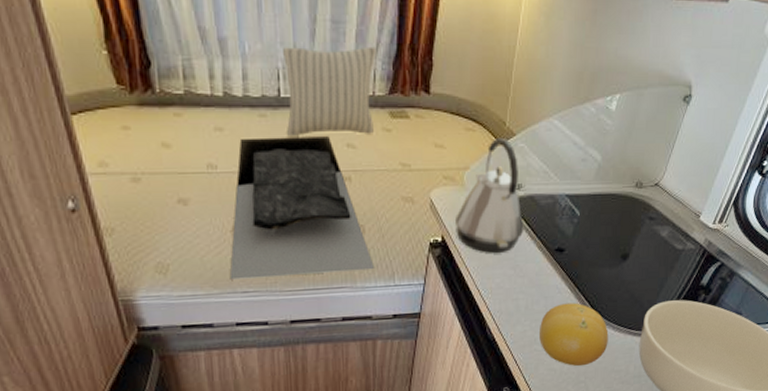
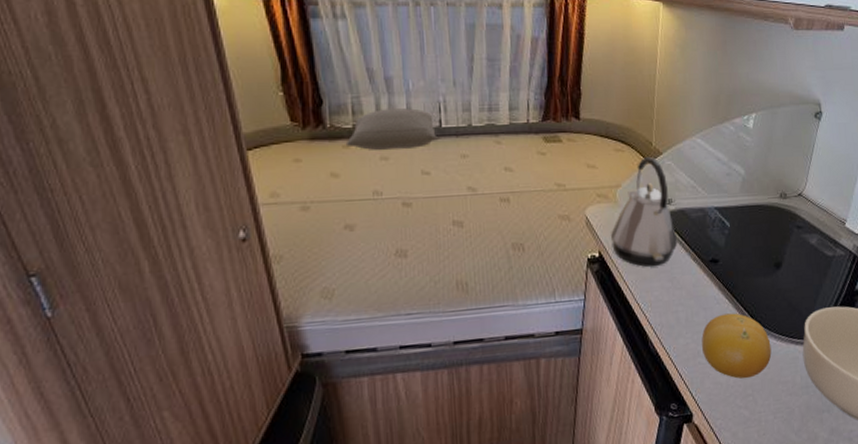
pillow: none [176,74,276,121] -> present [345,108,438,151]
throw blanket: present [229,136,374,280] -> none [393,161,535,302]
pillow: present [283,46,376,137] -> none [444,80,529,163]

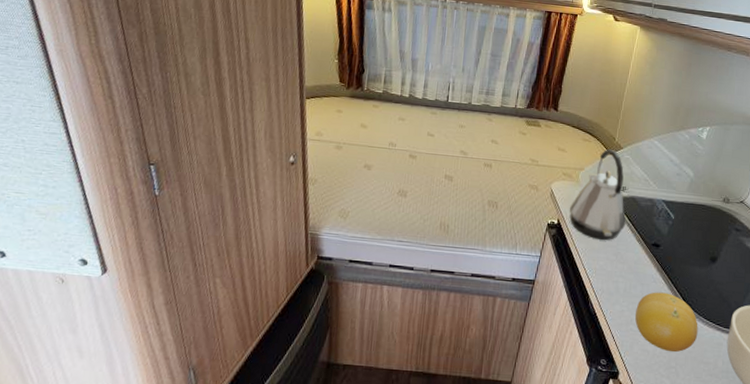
pillow: present [345,108,438,151] -> none [375,82,445,115]

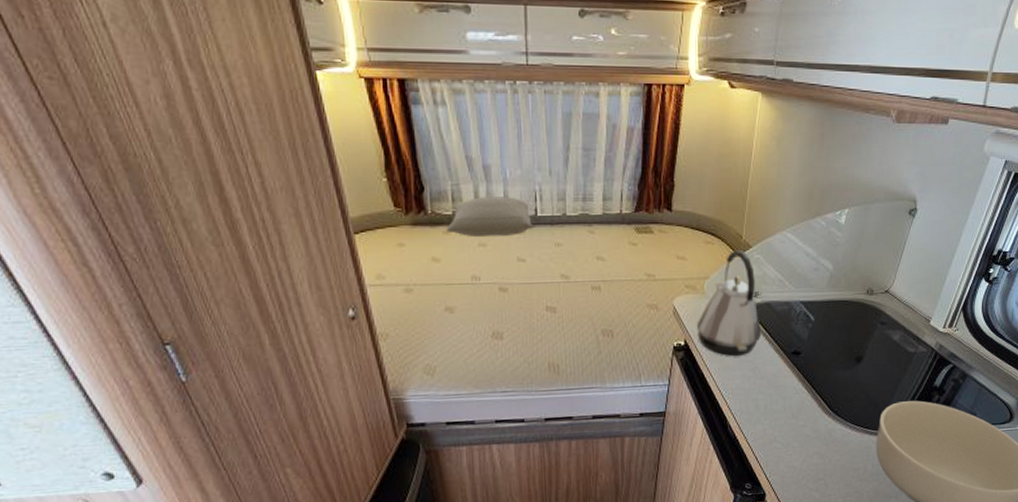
pillow: none [375,82,445,115] -> present [445,196,533,238]
fruit: present [635,292,698,353] -> none [779,403,846,464]

